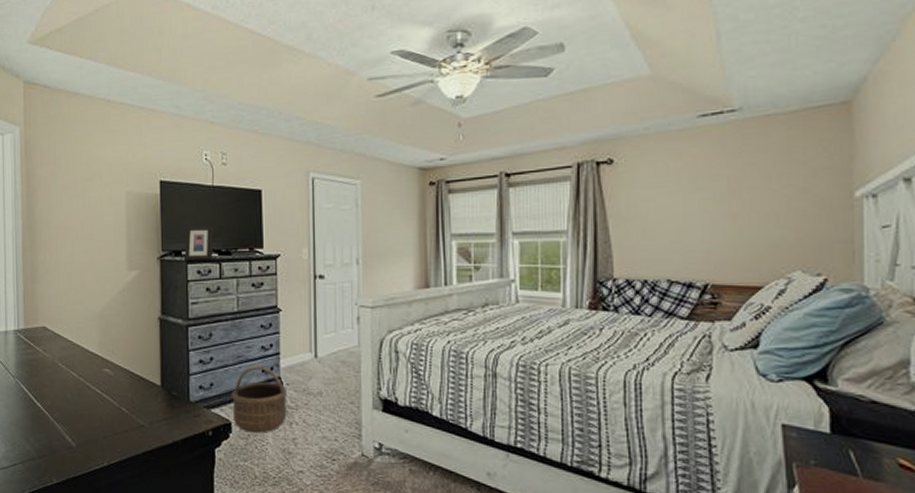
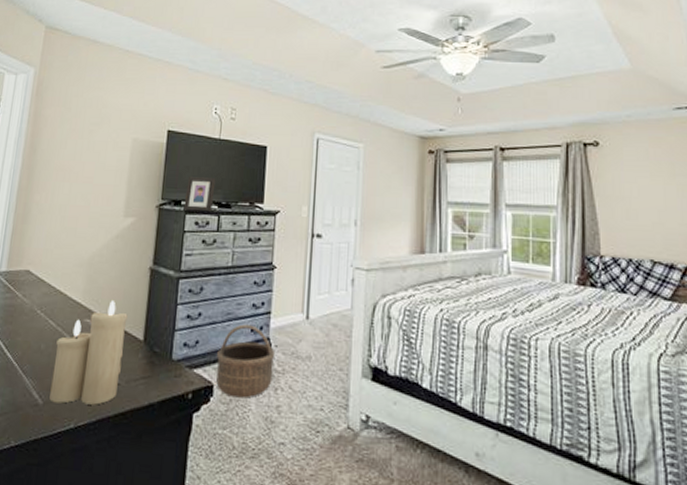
candle: none [80,349,144,445] -> present [49,299,128,405]

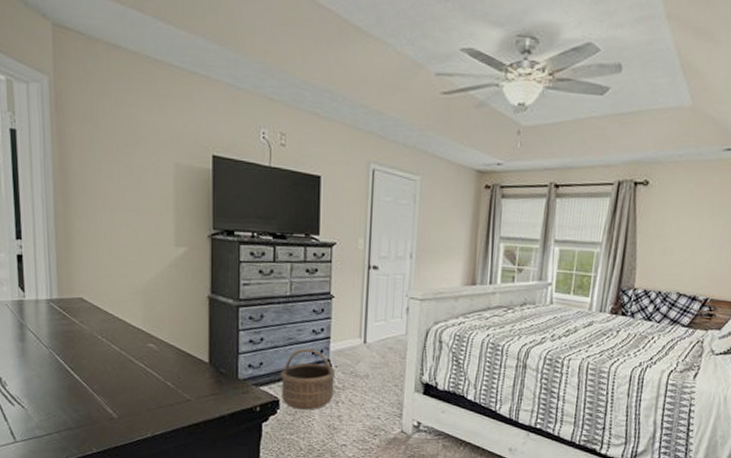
candle: present [49,299,128,405] -> none [122,326,191,418]
picture frame: present [183,177,216,212] -> none [237,206,269,243]

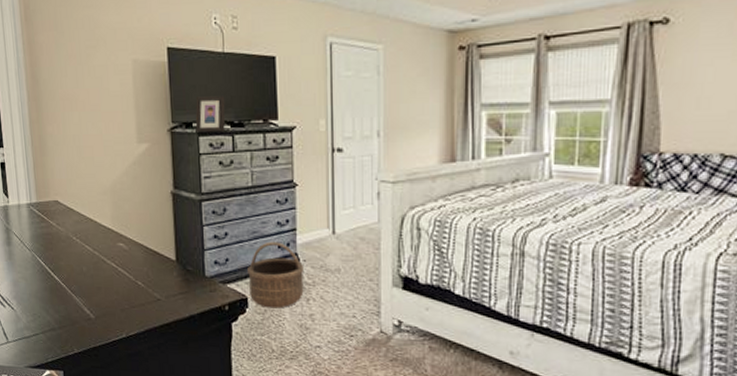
picture frame: none [237,206,269,243] -> present [195,96,226,133]

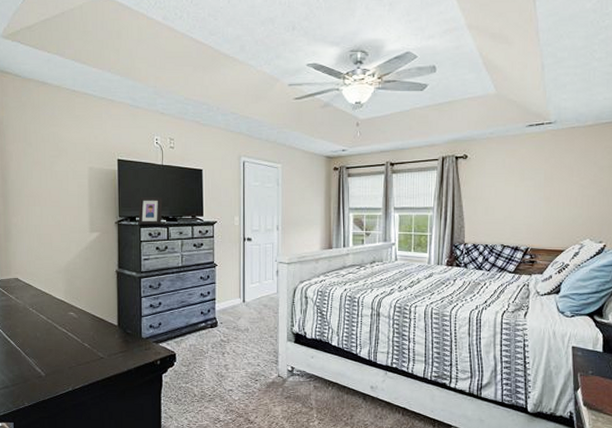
basket: present [247,241,305,309] -> none [176,309,221,361]

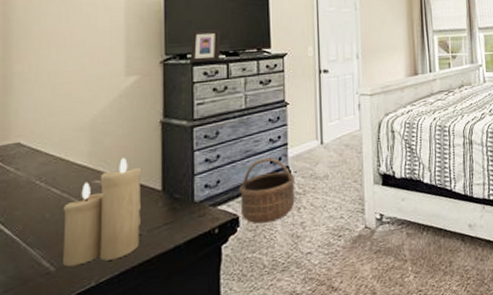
candle: none [49,296,104,374] -> present [63,157,142,267]
basket: none [176,309,221,361] -> present [239,157,296,224]

